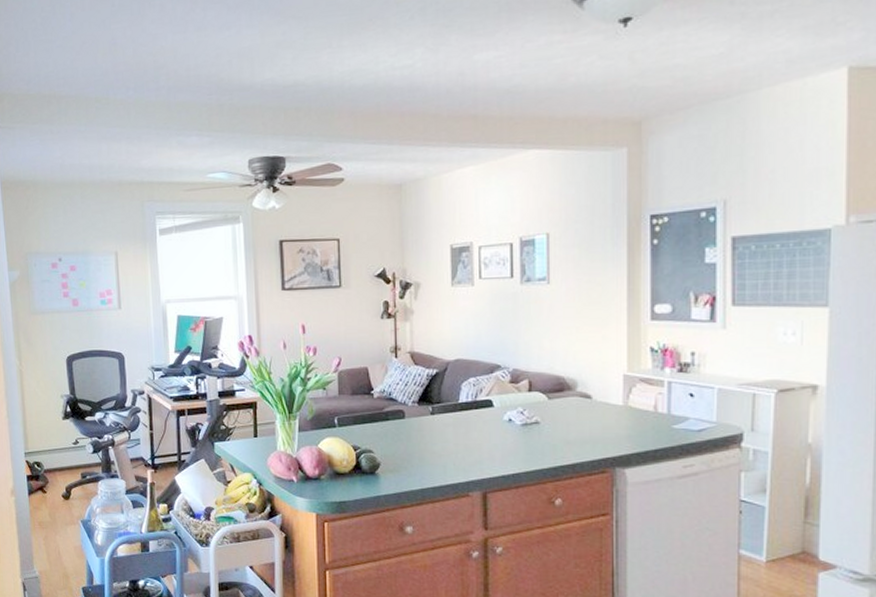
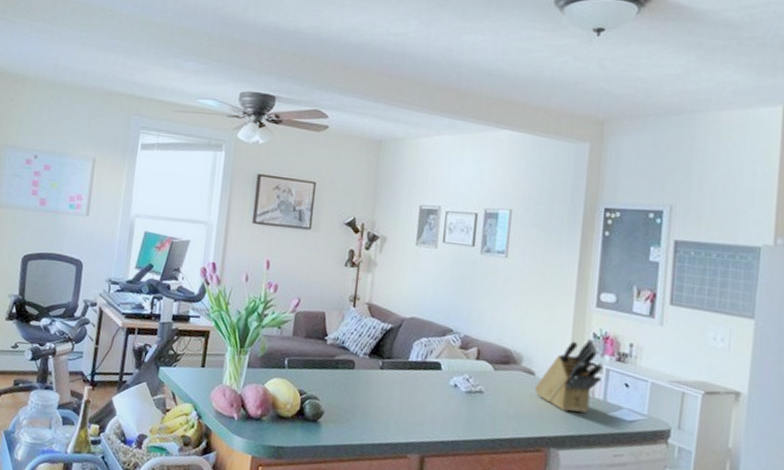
knife block: none [594,353,663,430] -> present [535,338,603,413]

